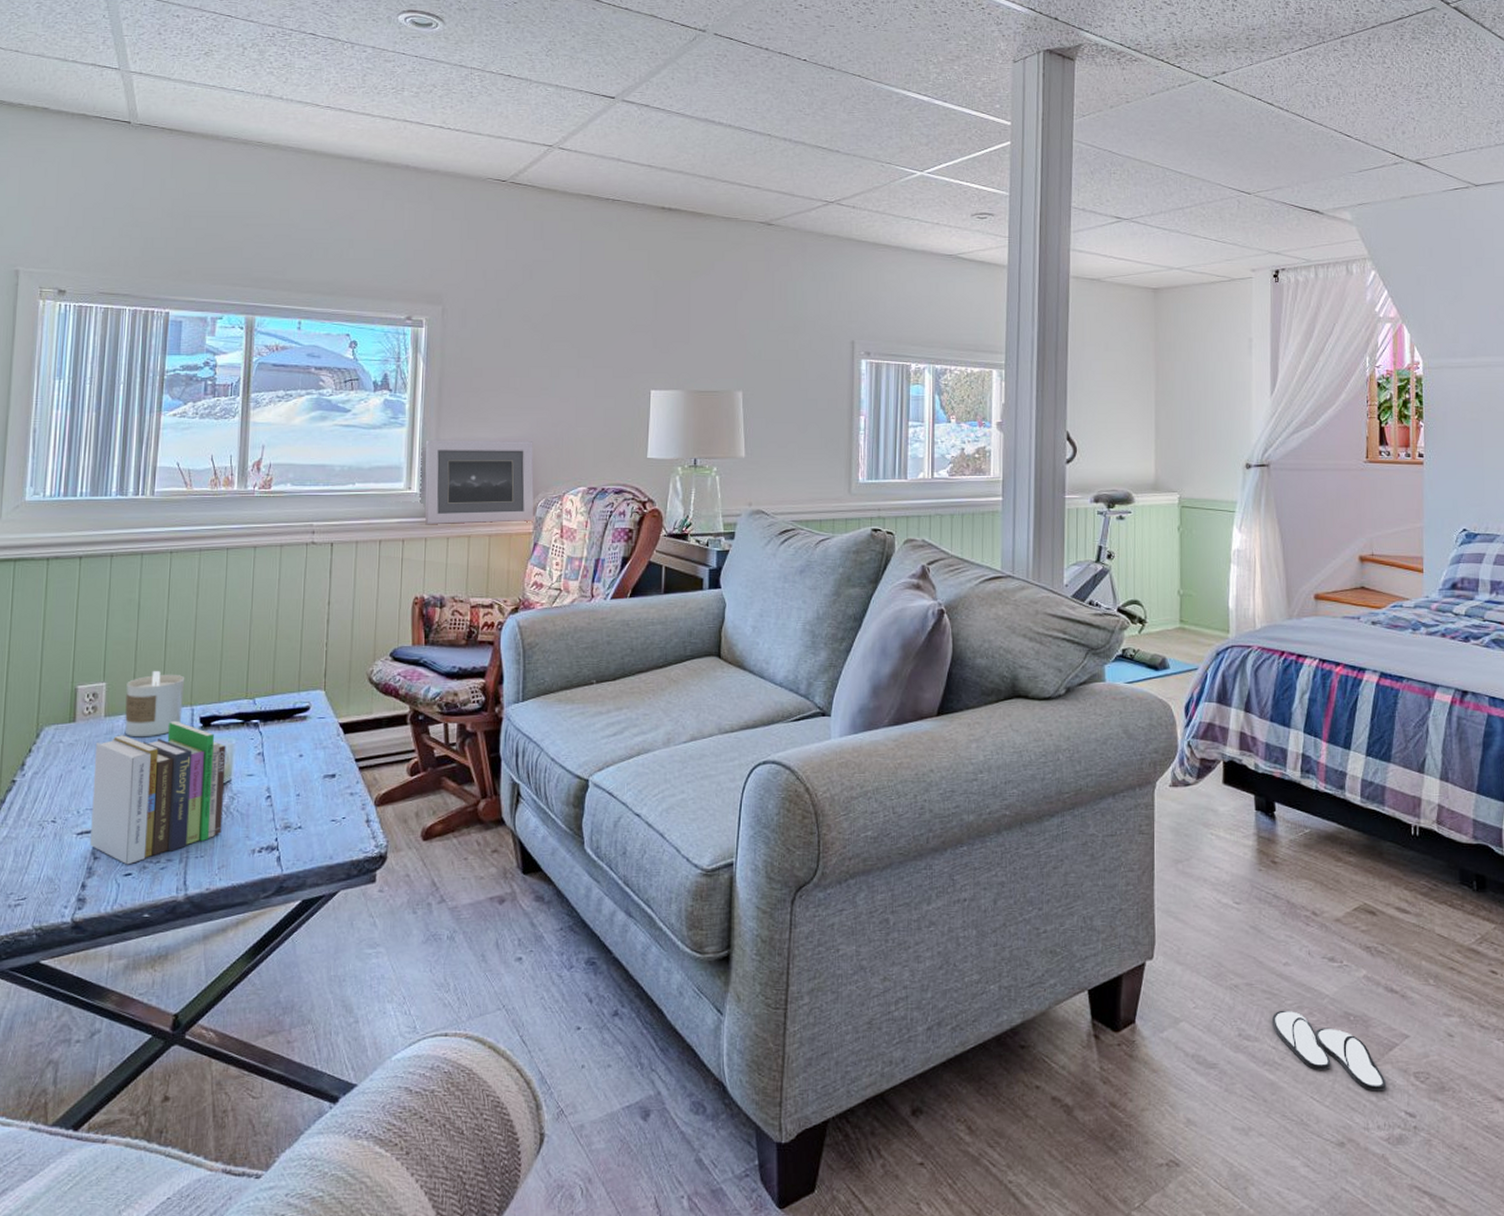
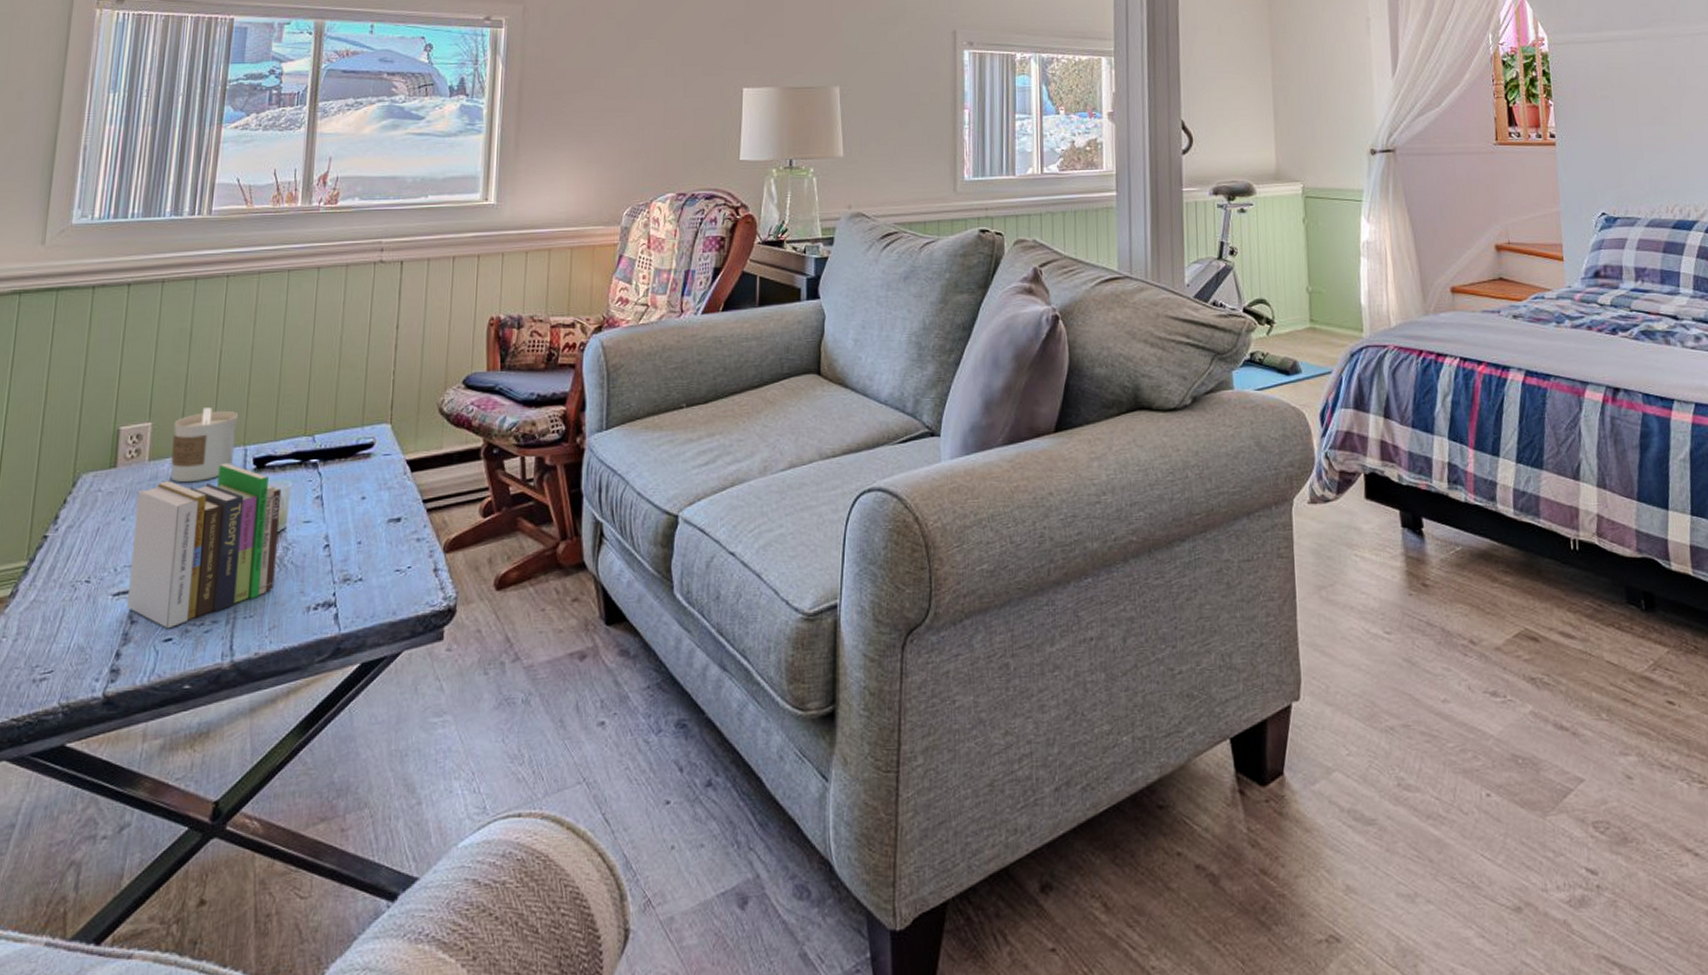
picture frame: present [425,440,534,525] -> none [502,145,620,239]
slippers: present [1272,1010,1387,1092] -> none [1433,754,1564,846]

